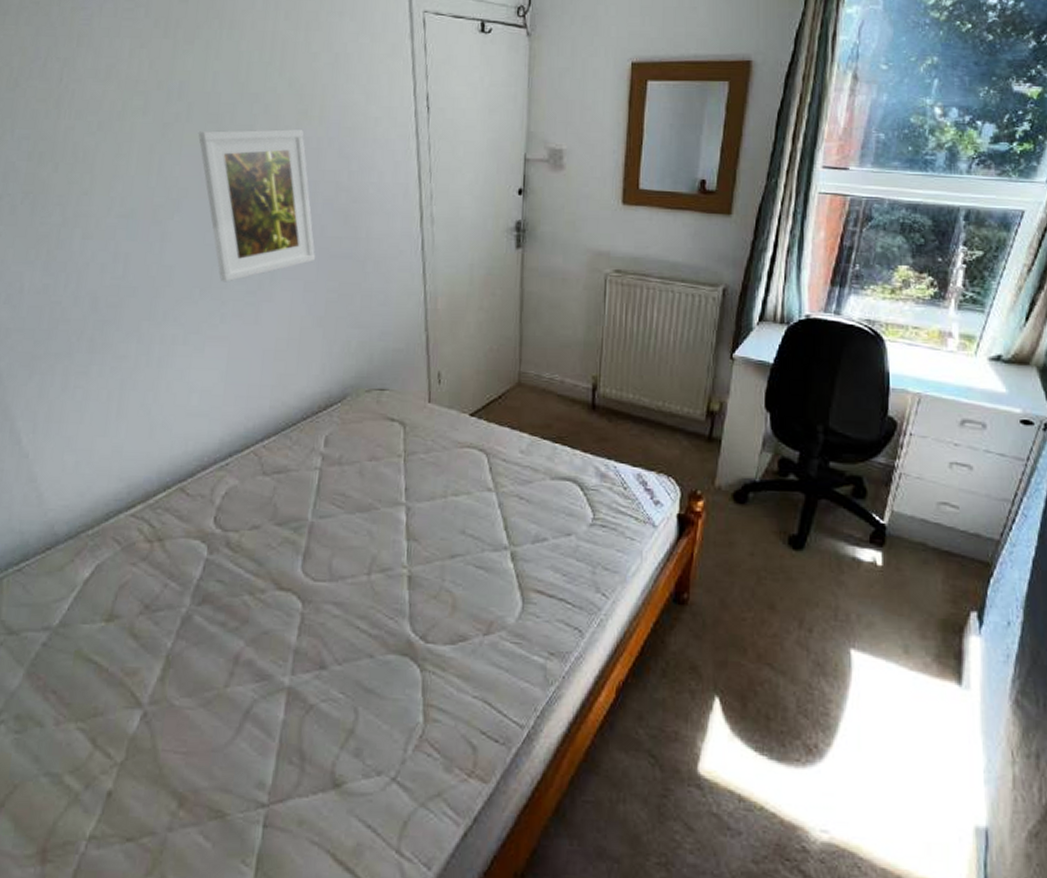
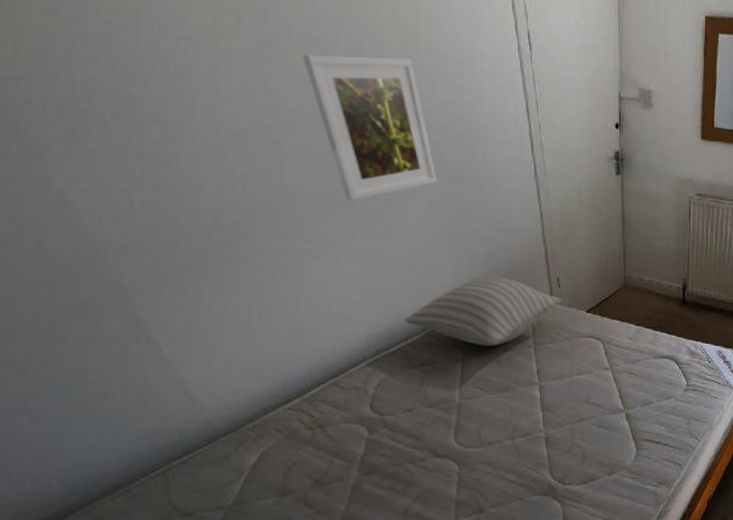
pillow: none [263,367,442,454] -> present [405,275,563,346]

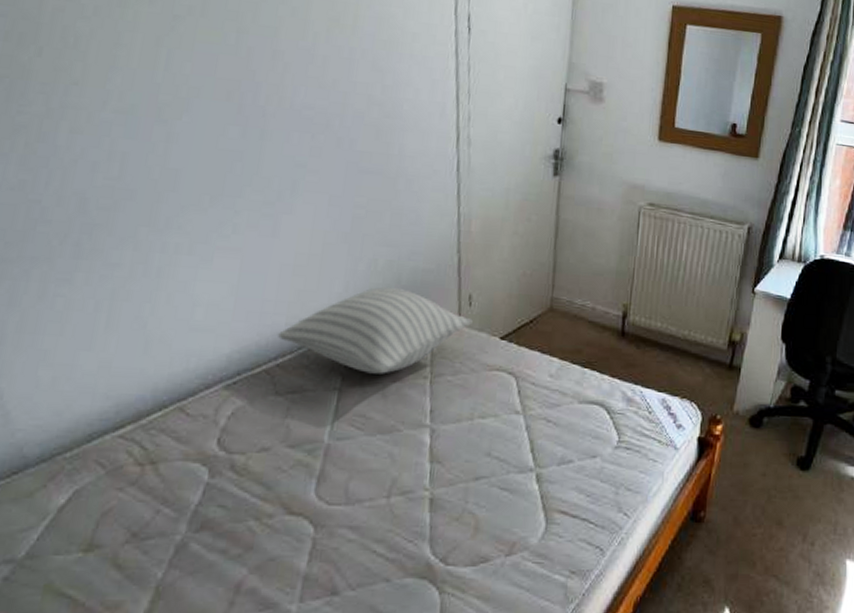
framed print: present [302,54,438,202] -> none [214,28,344,191]

